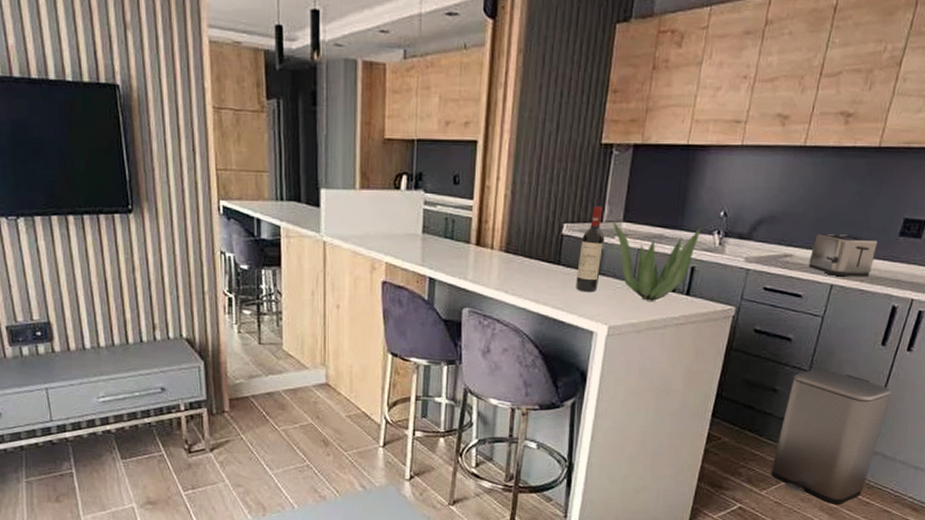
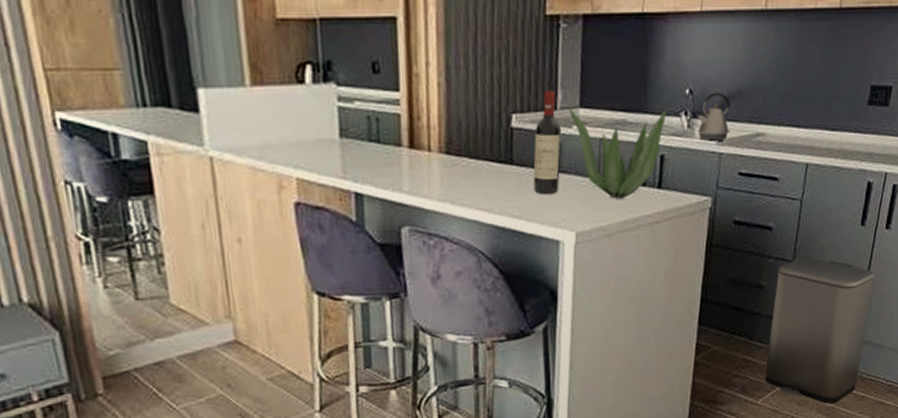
kettle: none [728,216,762,260] -> present [696,92,730,142]
toaster: present [808,232,879,278] -> none [782,105,849,154]

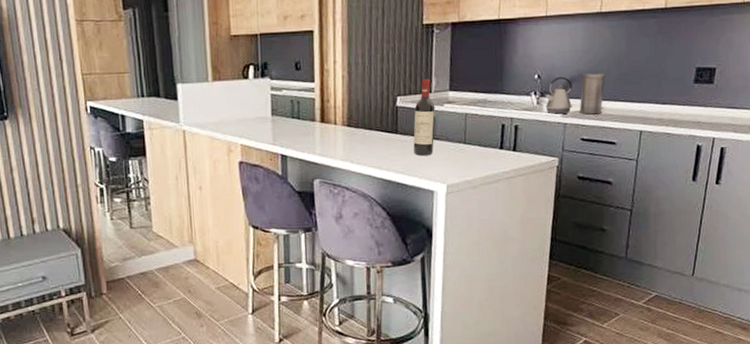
plant: present [568,107,667,199] -> none [440,90,520,159]
canister: none [737,88,769,142] -> present [579,72,606,115]
pedal bin: present [765,257,876,404] -> none [609,207,708,330]

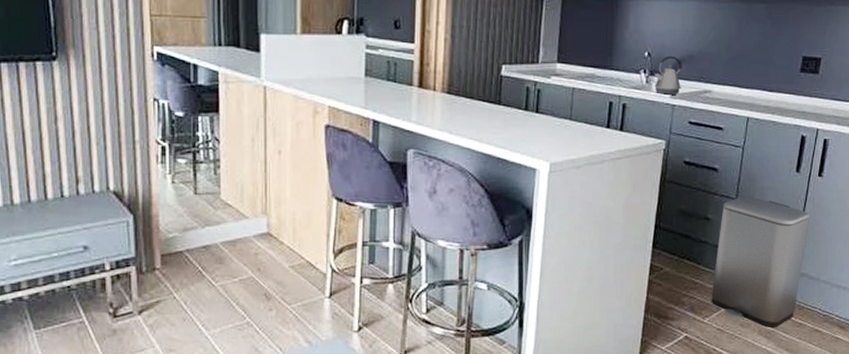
wine bottle: present [413,78,436,157] -> none [517,48,542,131]
canister: present [579,72,606,115] -> none [688,54,715,97]
pedal bin: none [609,207,708,330] -> present [712,196,810,327]

